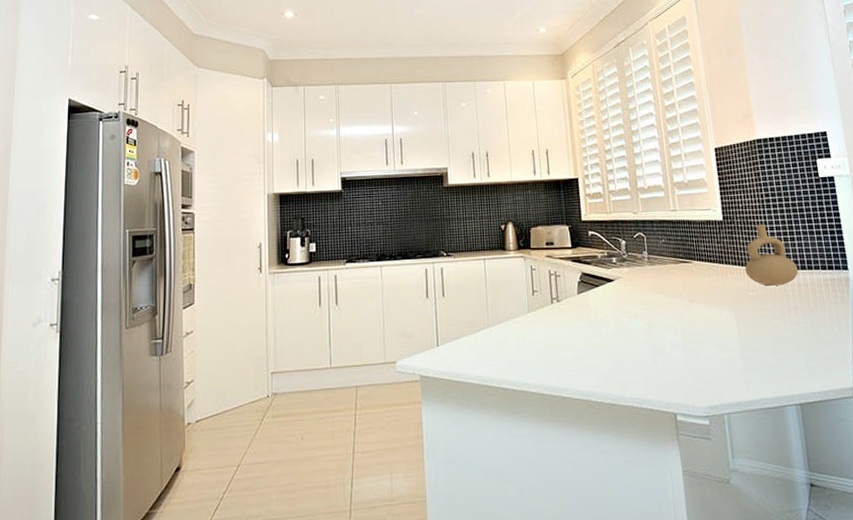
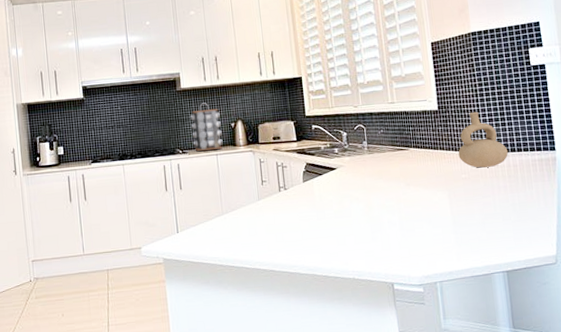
spice rack: none [457,201,492,255] -> present [190,103,223,152]

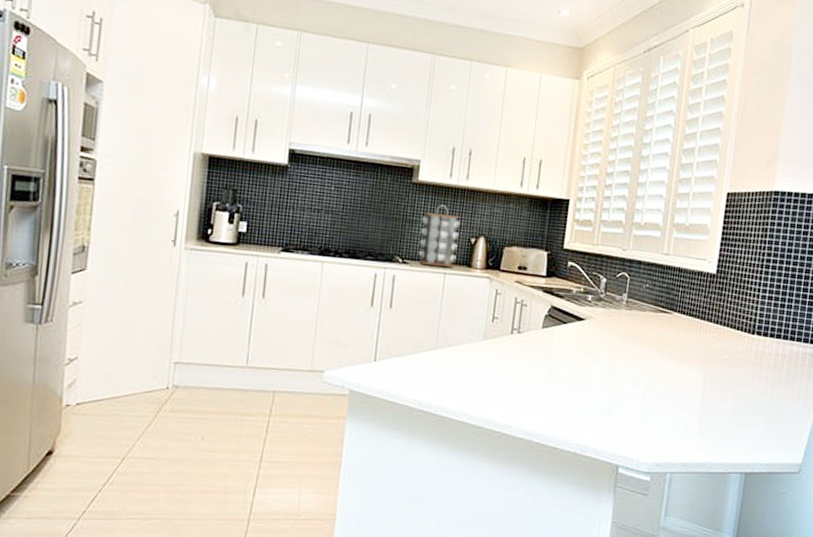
ceramic jug: present [458,111,508,168] -> none [725,284,780,352]

